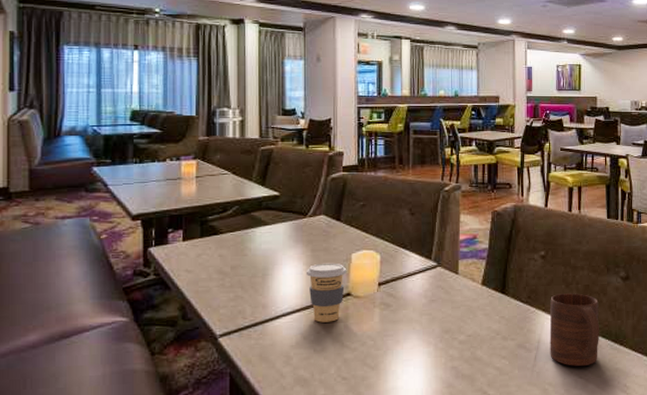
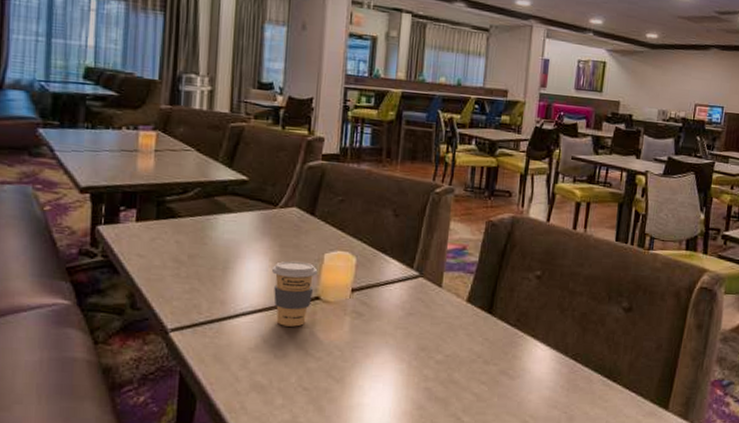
cup: present [549,293,600,367] -> none [534,319,595,401]

